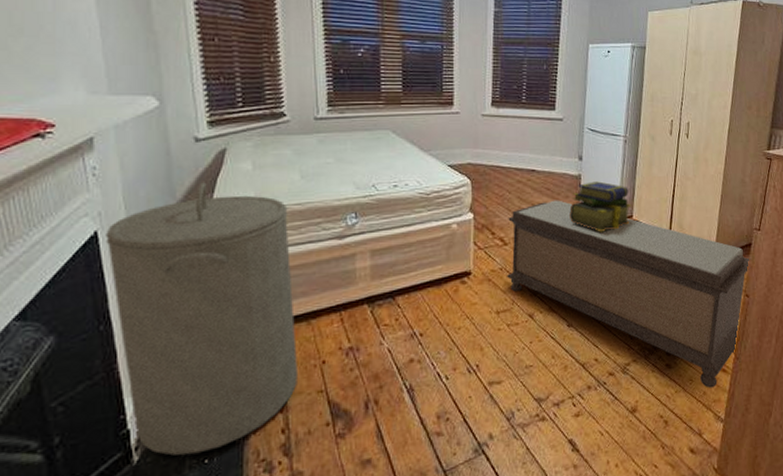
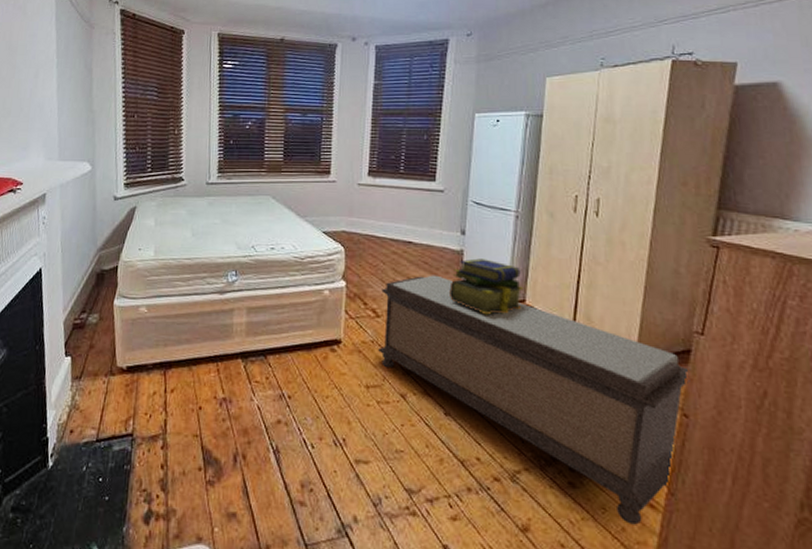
laundry hamper: present [106,182,297,456] -> none [46,234,180,471]

